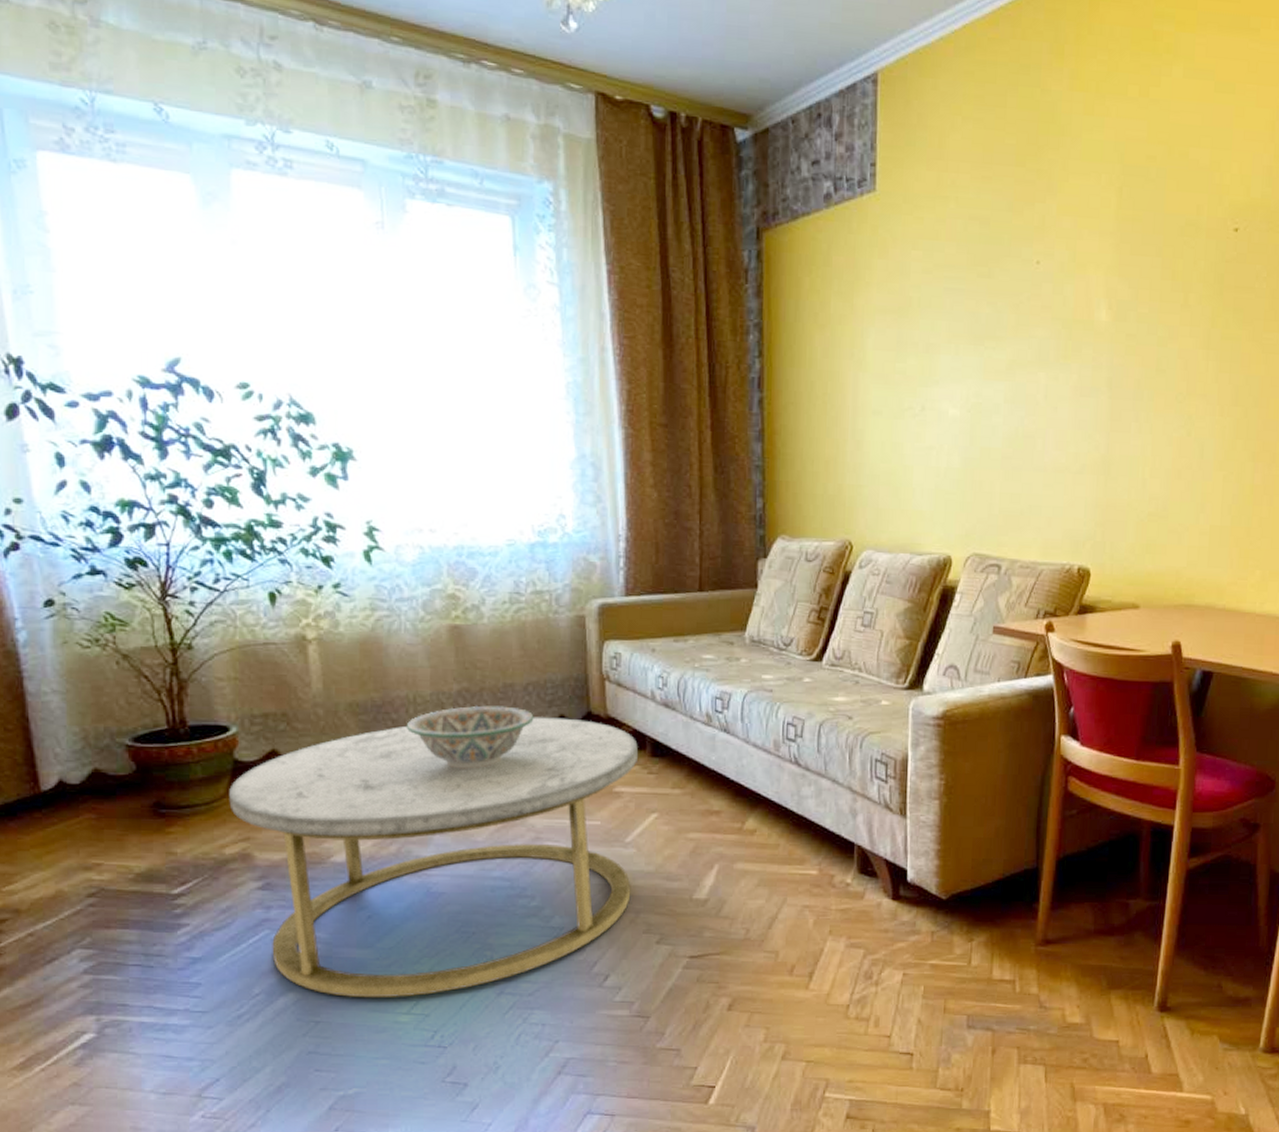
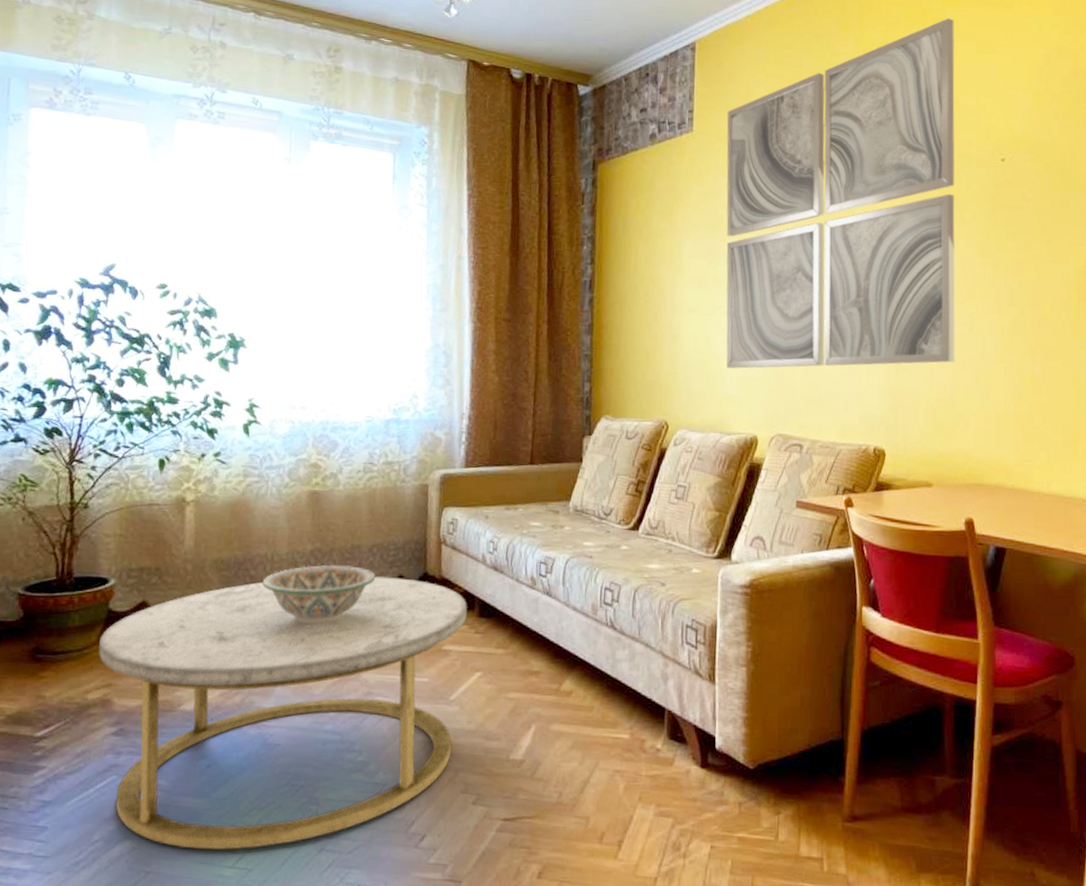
wall art: none [916,45,1190,480] -> present [726,18,955,369]

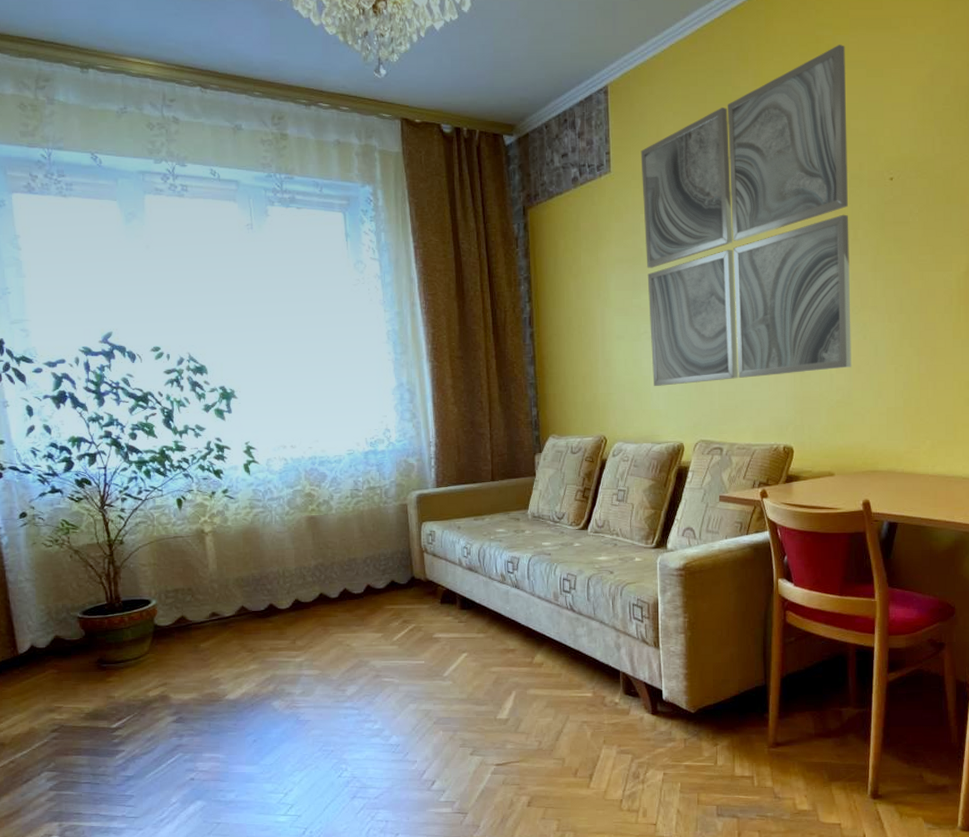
coffee table: present [98,576,468,850] -> none [151,582,451,804]
decorative bowl: present [262,564,376,625] -> none [278,575,372,625]

